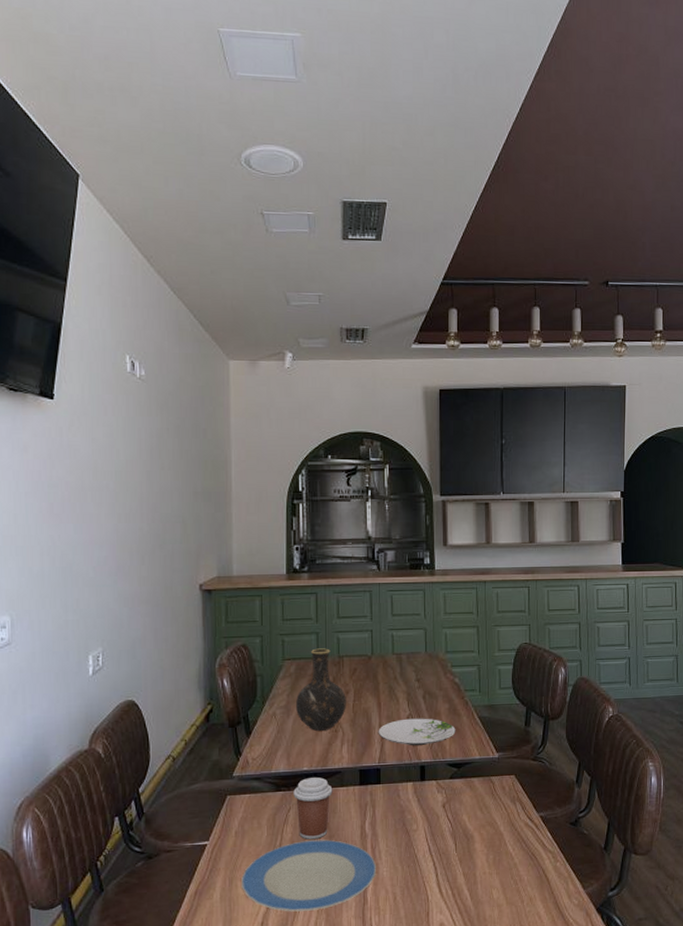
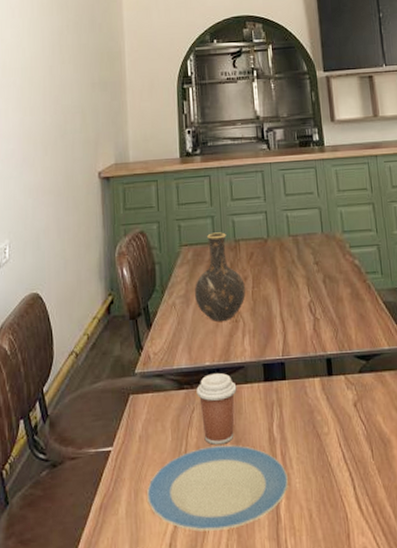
plate: present [378,718,456,746] -> none [279,304,361,337]

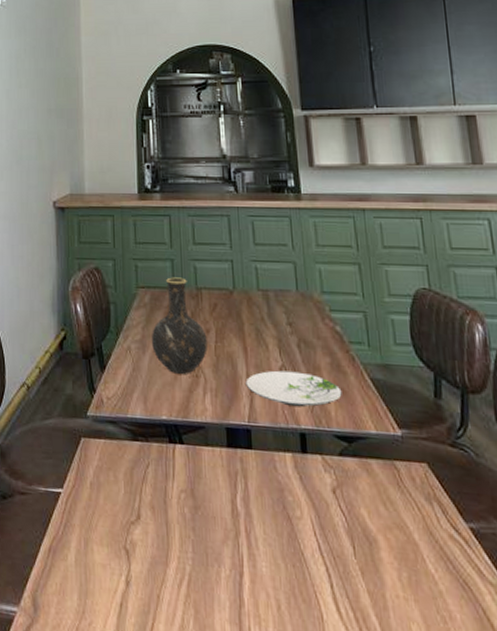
plate: present [147,445,289,532] -> none [97,507,254,602]
coffee cup: present [196,372,237,445] -> none [152,429,196,508]
plate: none [279,304,361,337] -> present [245,370,342,407]

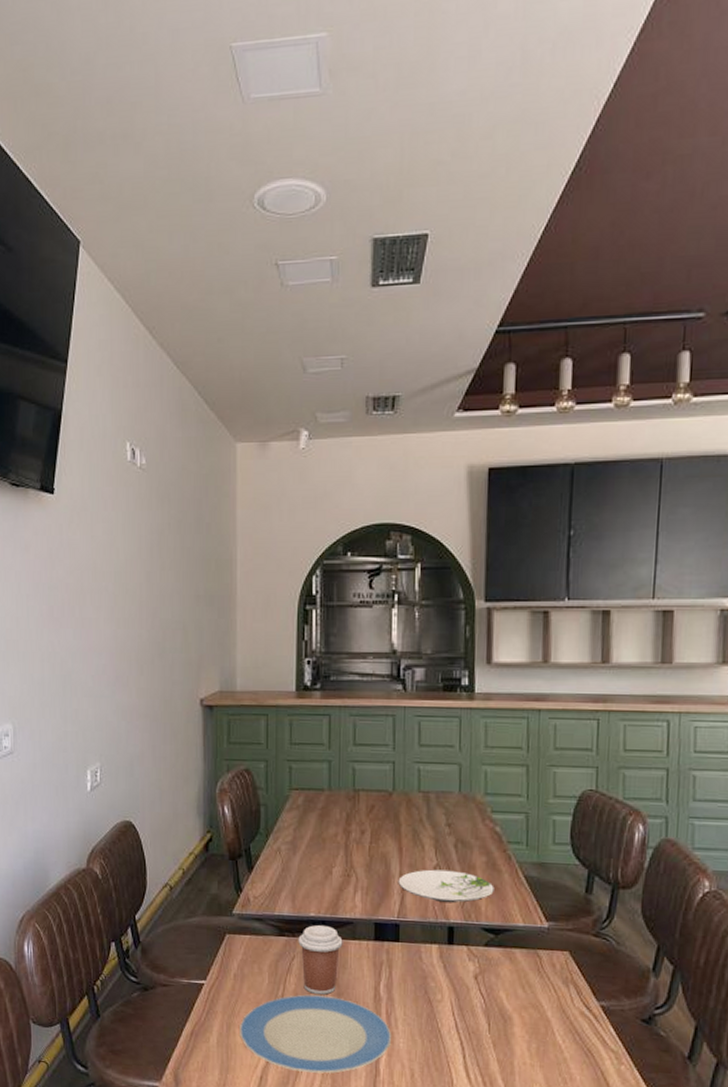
plate: none [97,507,254,602] -> present [240,994,392,1074]
vase: present [151,277,207,374] -> none [302,779,361,874]
coffee cup: none [152,429,196,508] -> present [298,924,343,995]

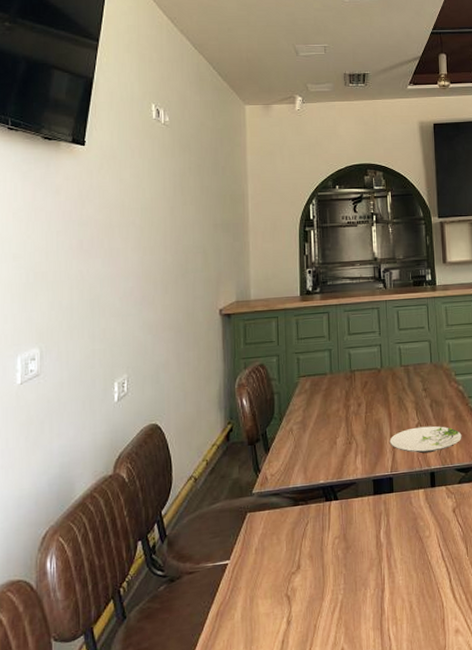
plate: present [240,994,392,1074] -> none [262,551,393,628]
coffee cup: present [298,924,343,995] -> none [311,489,348,553]

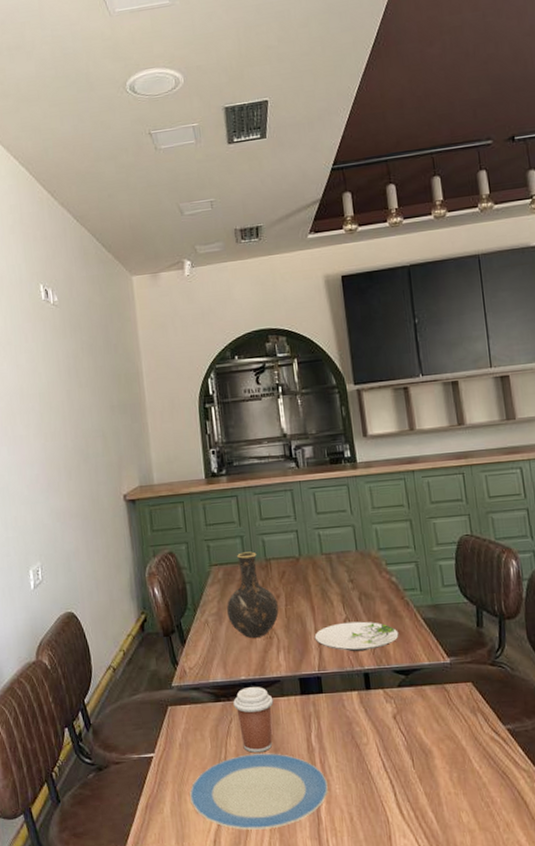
plate: none [262,551,393,628] -> present [190,753,329,830]
vase: none [311,364,359,444] -> present [226,551,279,638]
coffee cup: none [311,489,348,553] -> present [233,686,274,753]

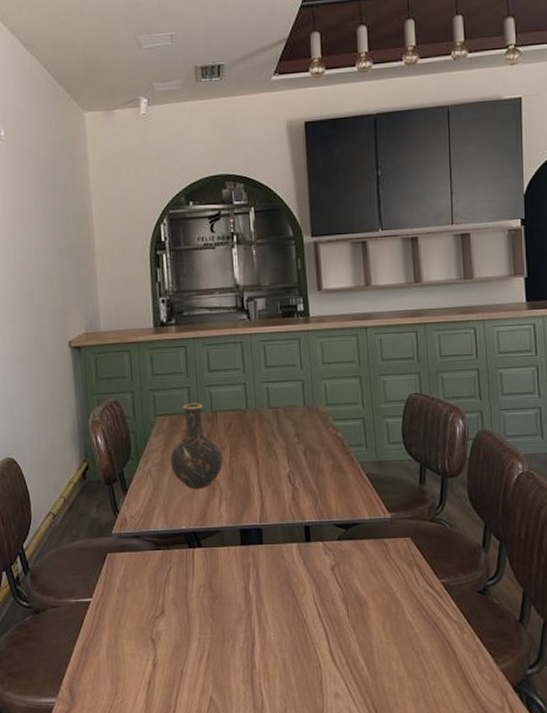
plate: present [190,753,329,830] -> none [126,600,264,673]
coffee cup: present [233,686,274,753] -> none [173,535,213,600]
plate: present [314,621,399,652] -> none [257,475,342,505]

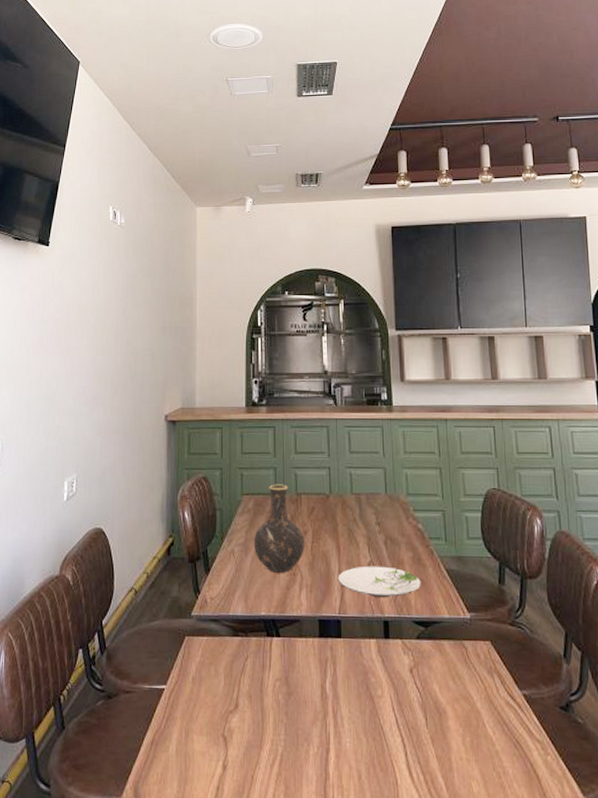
plate: none [257,475,342,505] -> present [337,566,421,598]

